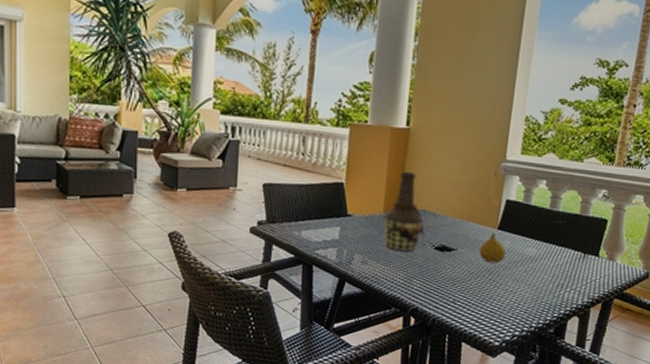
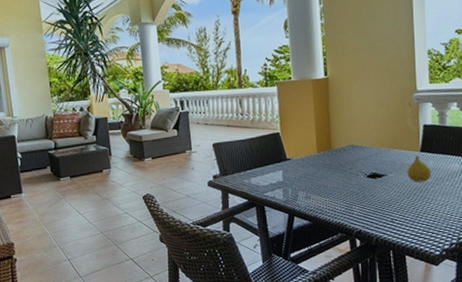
bottle: present [383,170,425,252] -> none [318,113,356,184]

